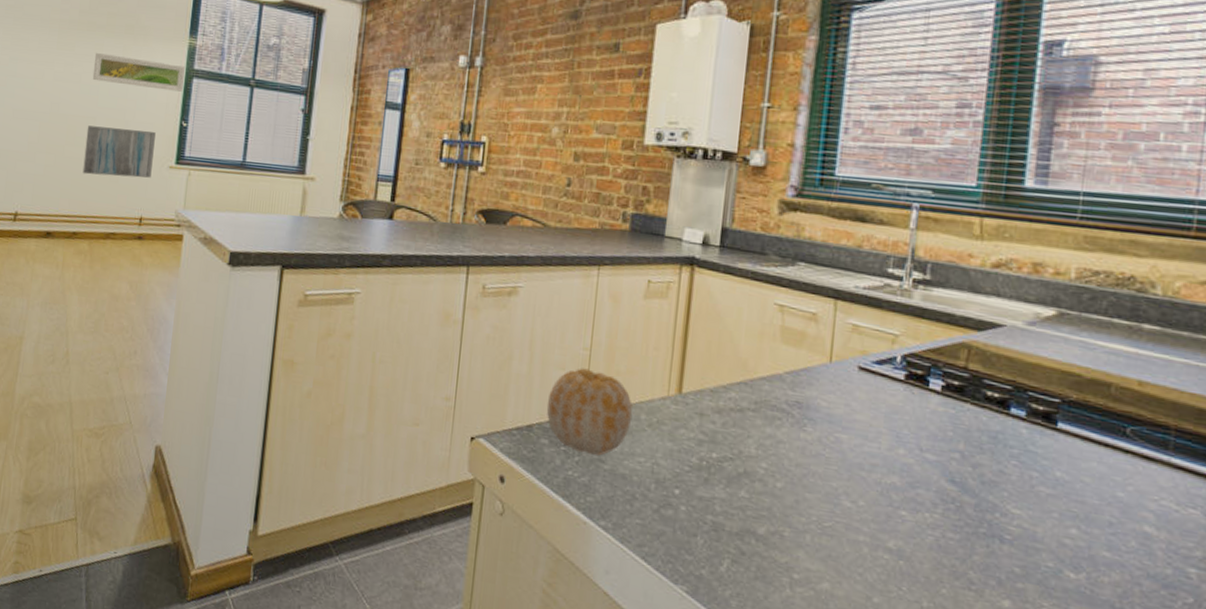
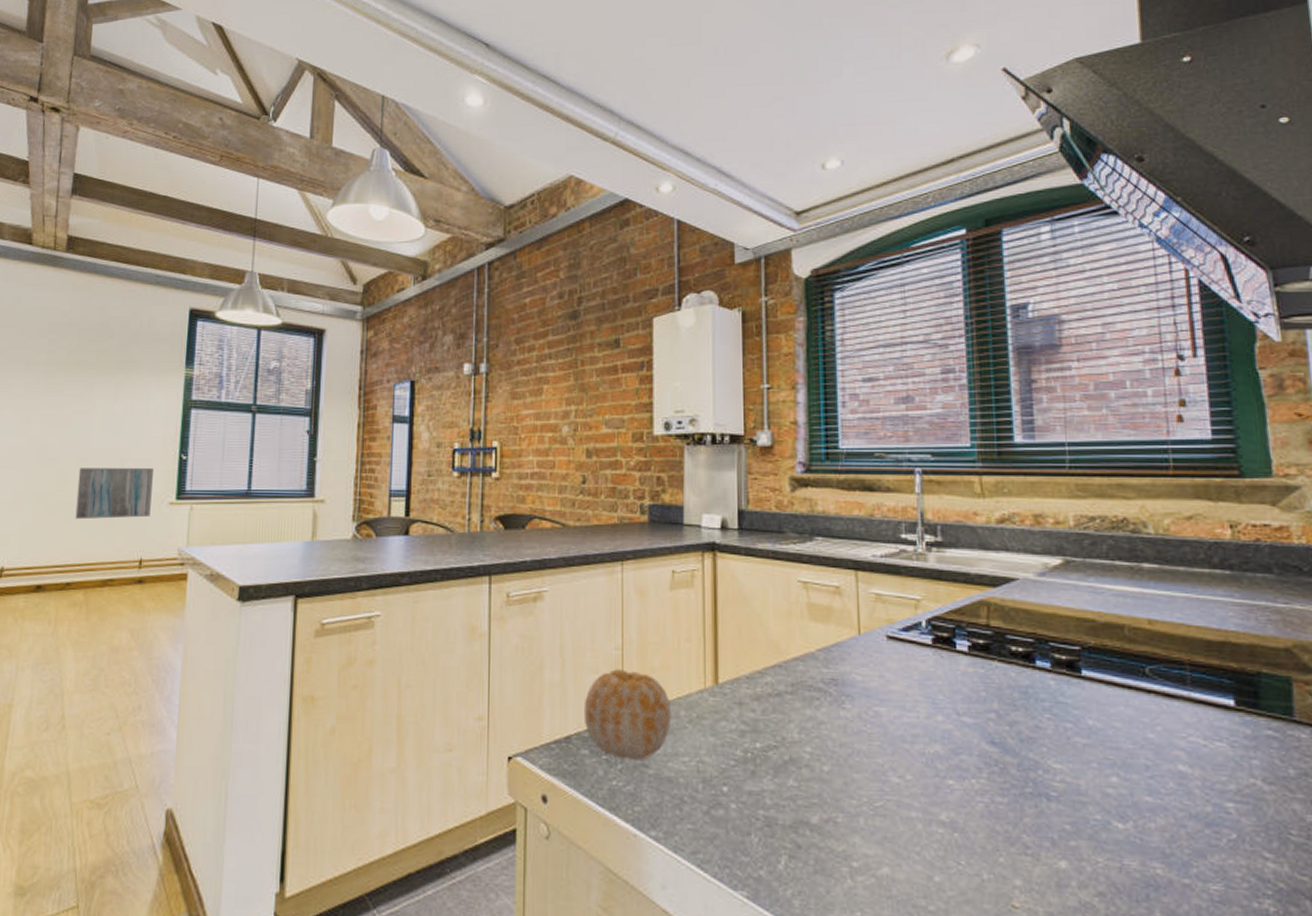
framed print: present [92,52,186,92] -> none [83,391,183,424]

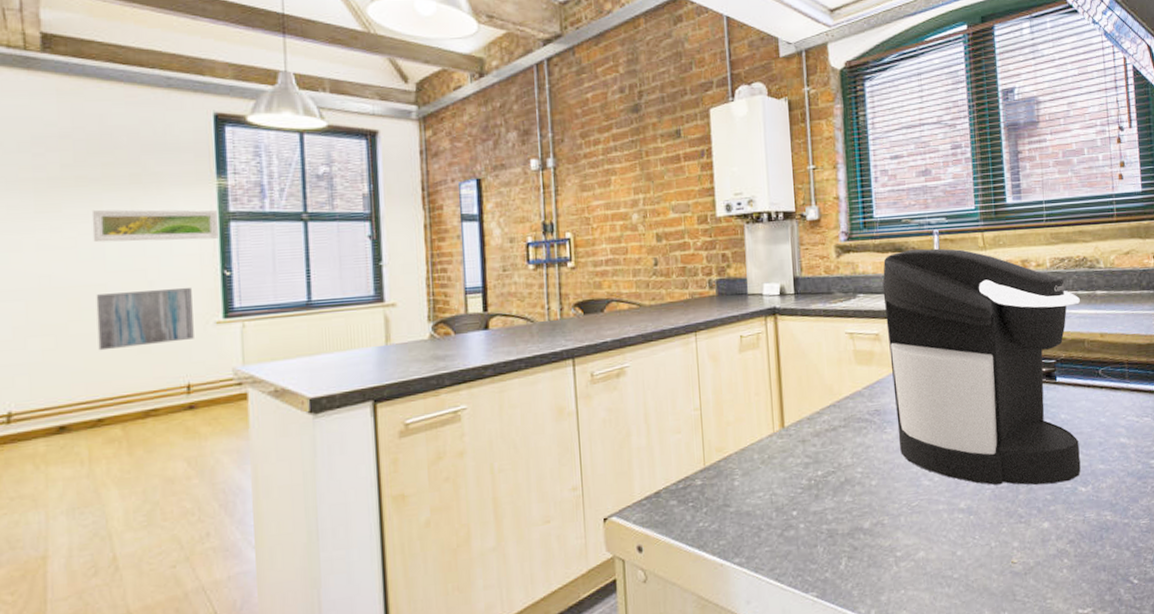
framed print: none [83,391,183,424] -> present [91,209,219,243]
fruit: present [583,669,672,760] -> none [669,426,747,504]
coffee maker: none [847,489,1118,811] -> present [882,248,1081,485]

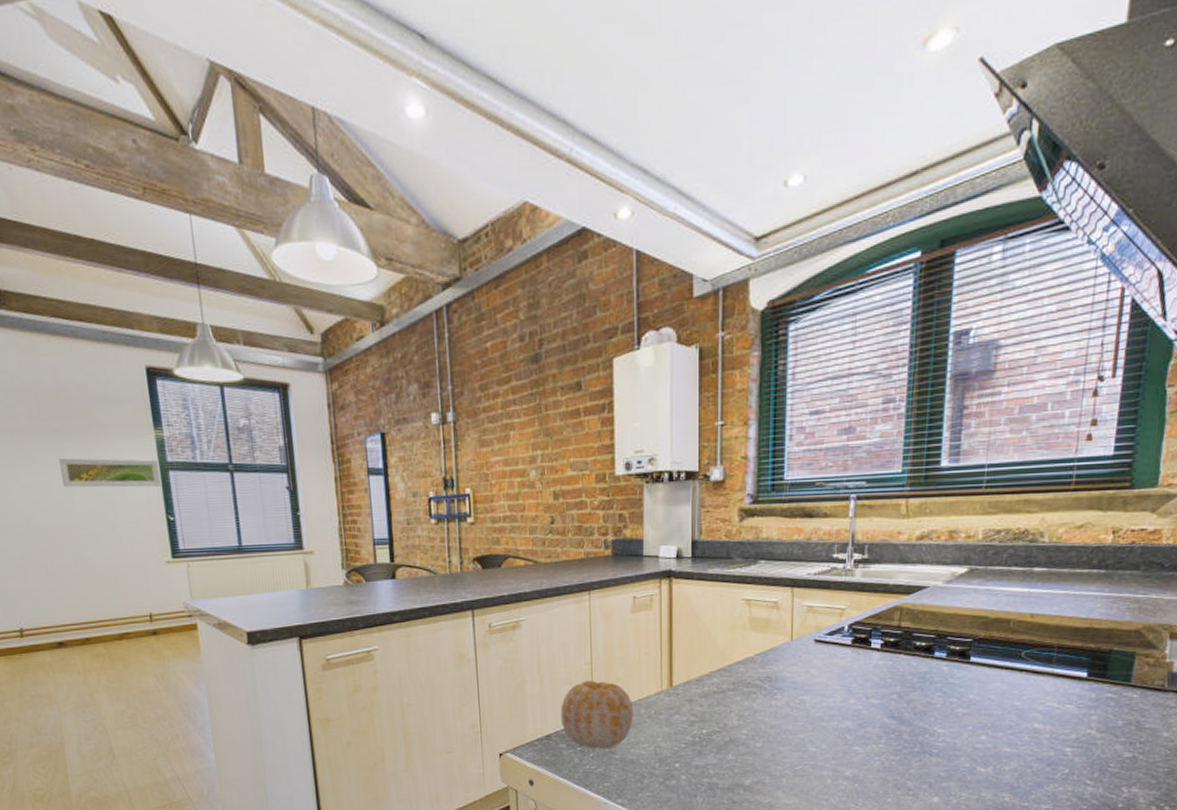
wall art: present [96,287,194,351] -> none [71,529,151,582]
fruit: none [669,426,747,504] -> present [560,680,634,749]
coffee maker: present [882,248,1081,485] -> none [786,514,1012,762]

